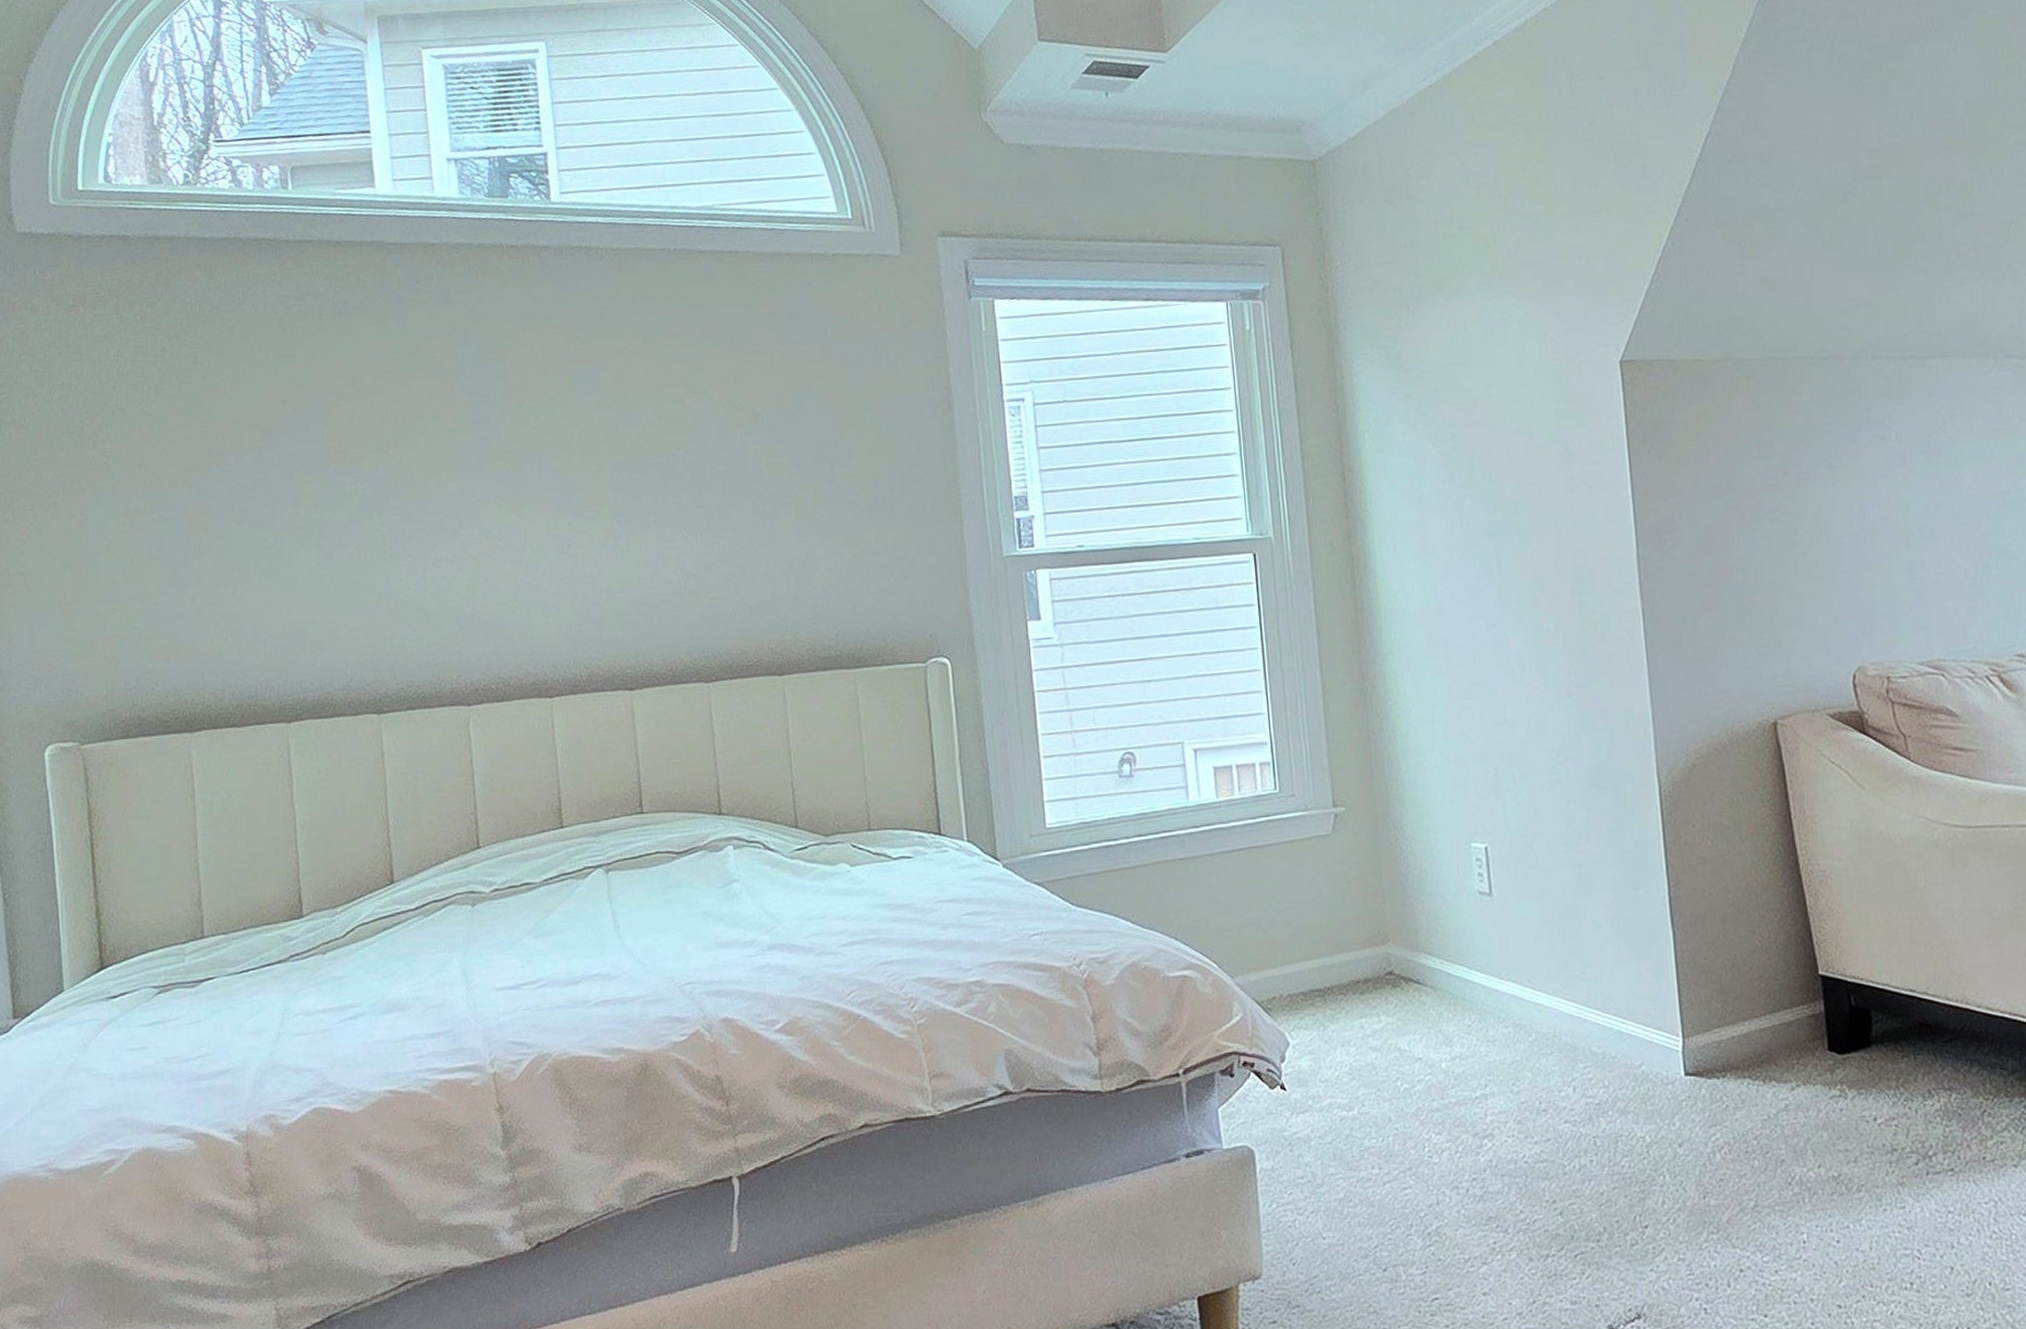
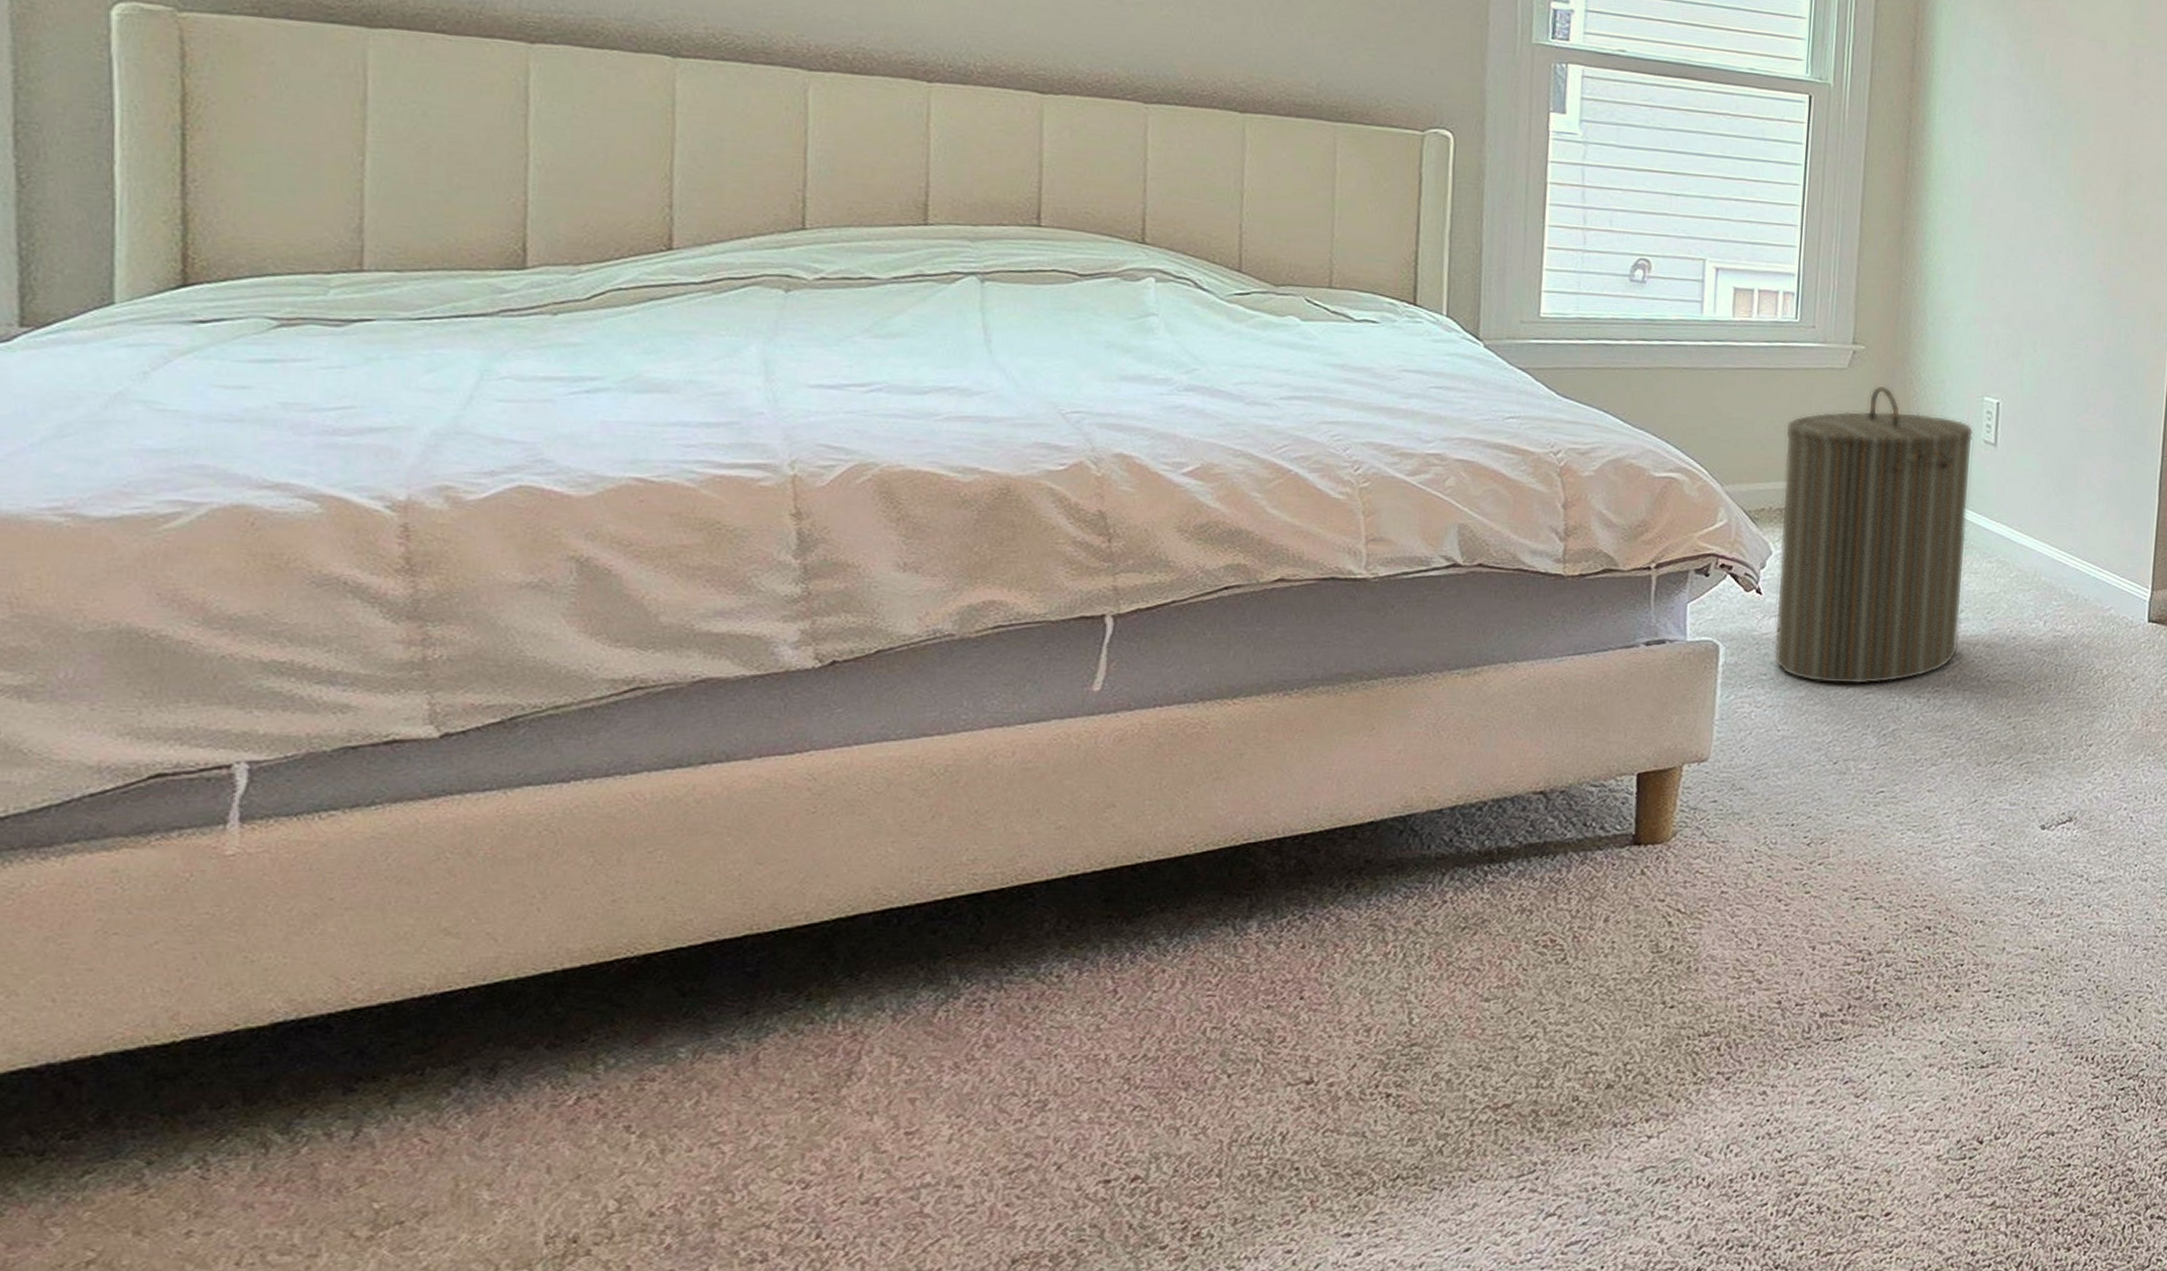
laundry hamper: none [1282,847,1489,1182] -> present [1773,385,1974,685]

